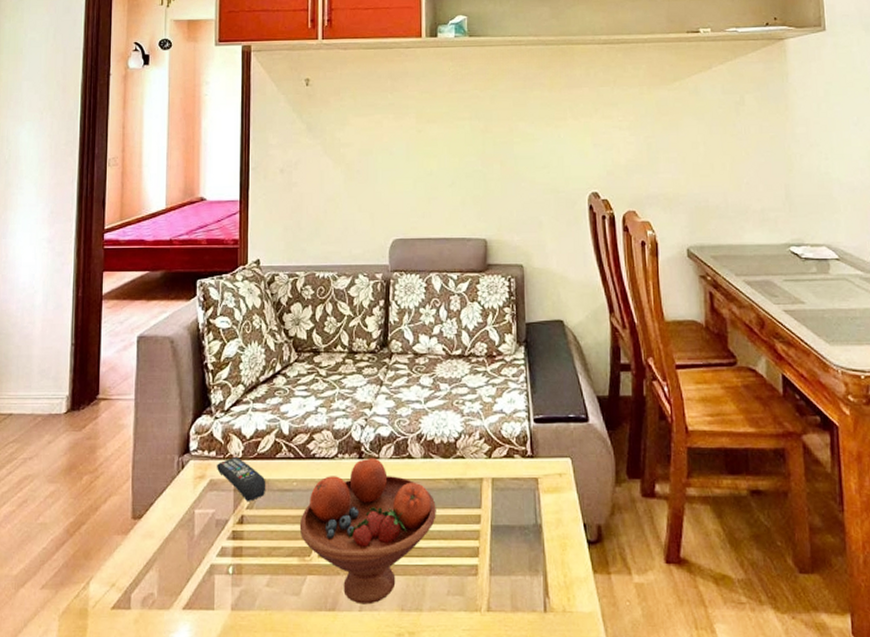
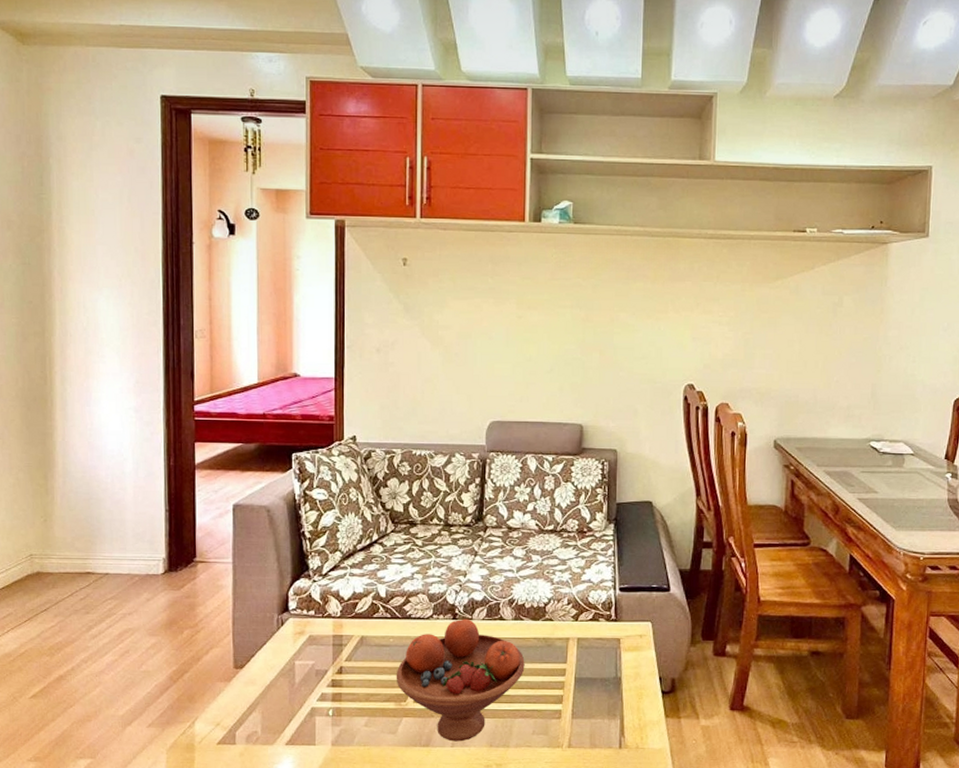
remote control: present [217,457,266,501] -> none [316,616,364,654]

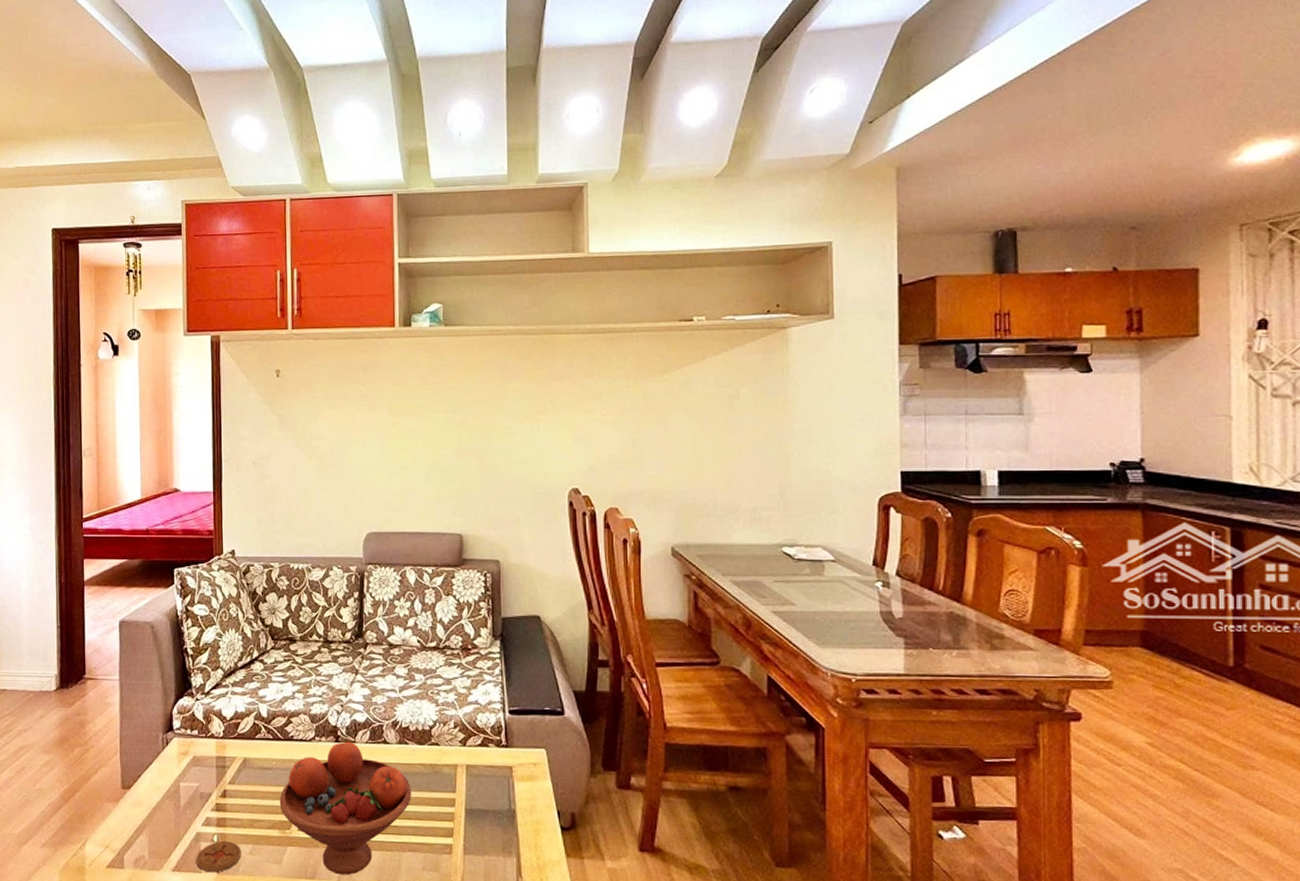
coaster: none [311,715,357,745] -> present [196,841,242,873]

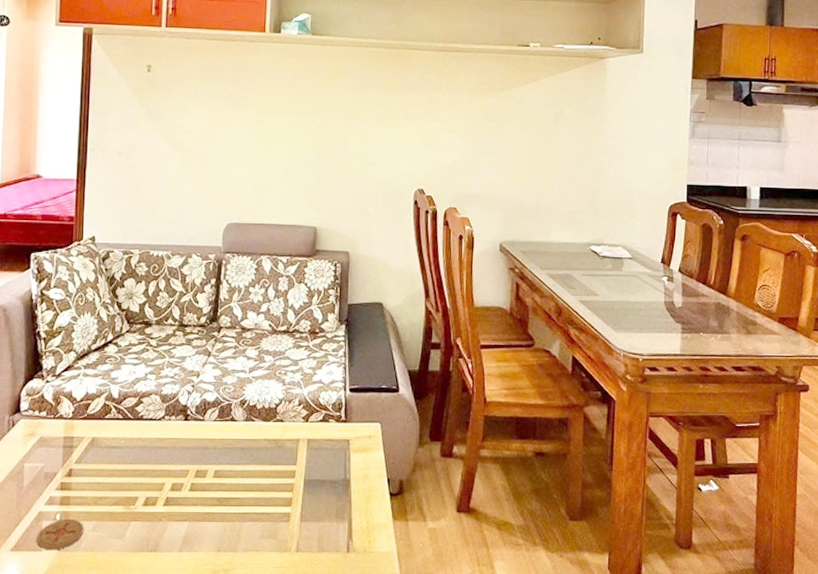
fruit bowl: present [279,741,412,875] -> none [125,420,255,546]

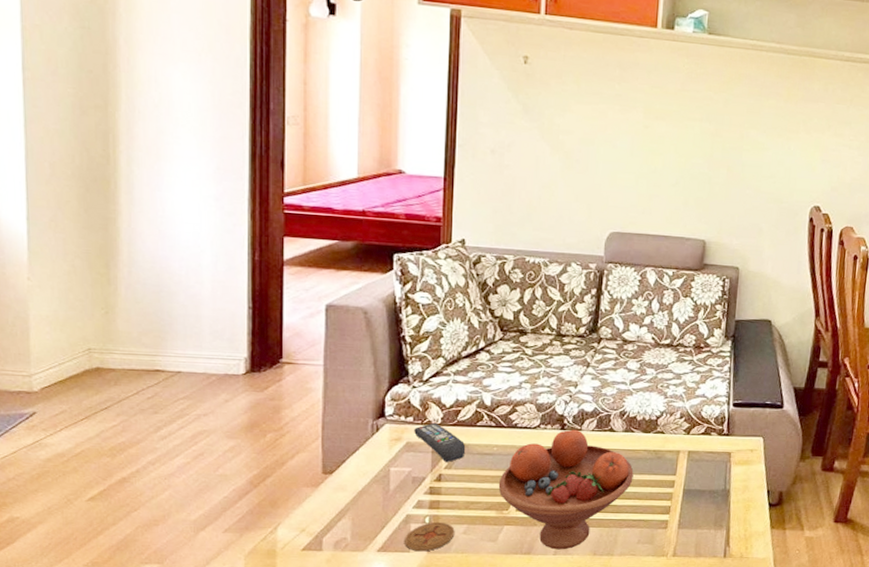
remote control: none [47,417,95,456] -> present [414,423,466,462]
fruit bowl: none [125,420,255,546] -> present [498,429,634,550]

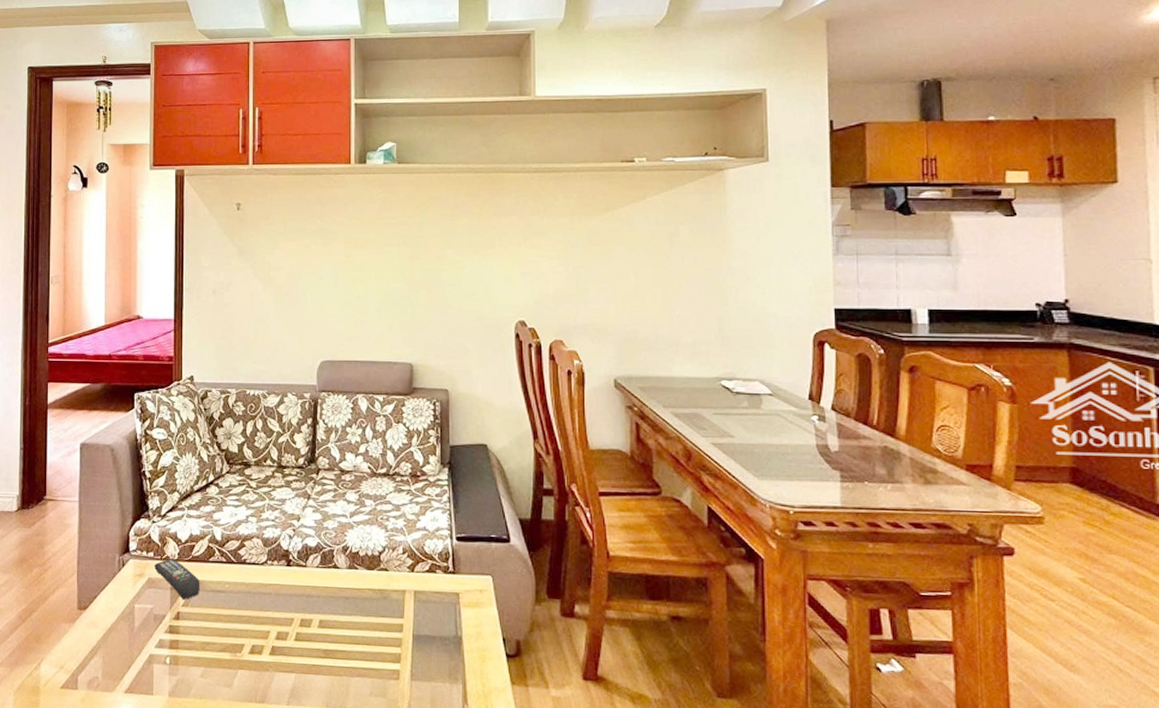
coaster: present [405,522,455,552] -> none [149,663,193,695]
fruit bowl: present [498,429,634,550] -> none [231,565,360,700]

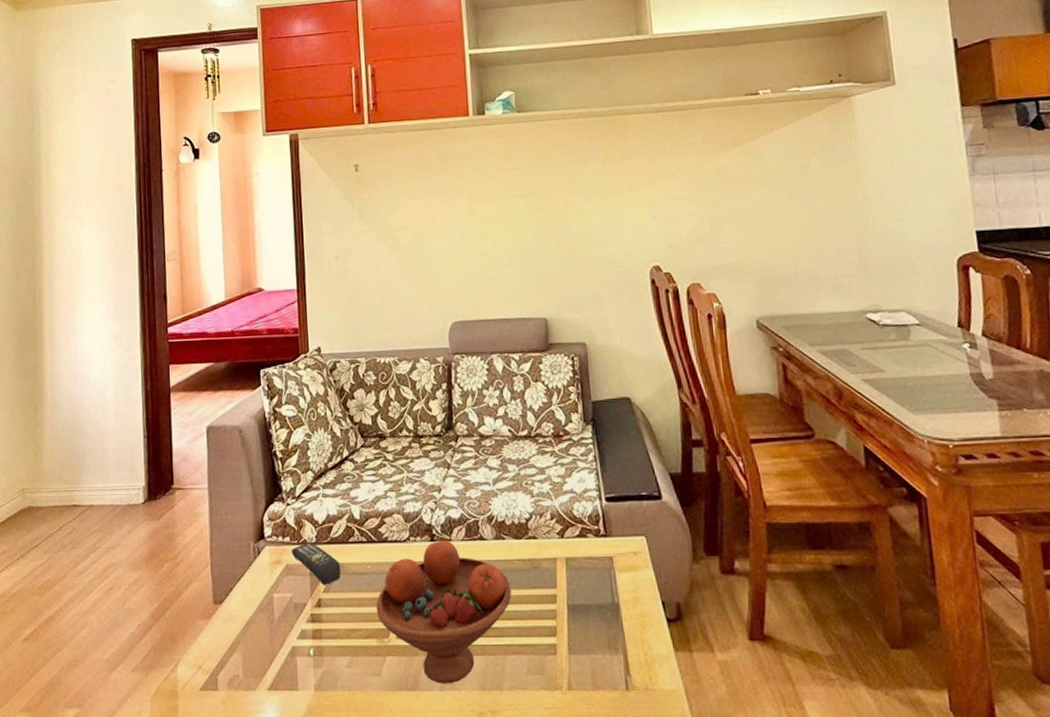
fruit bowl: none [231,565,360,700] -> present [376,540,512,684]

